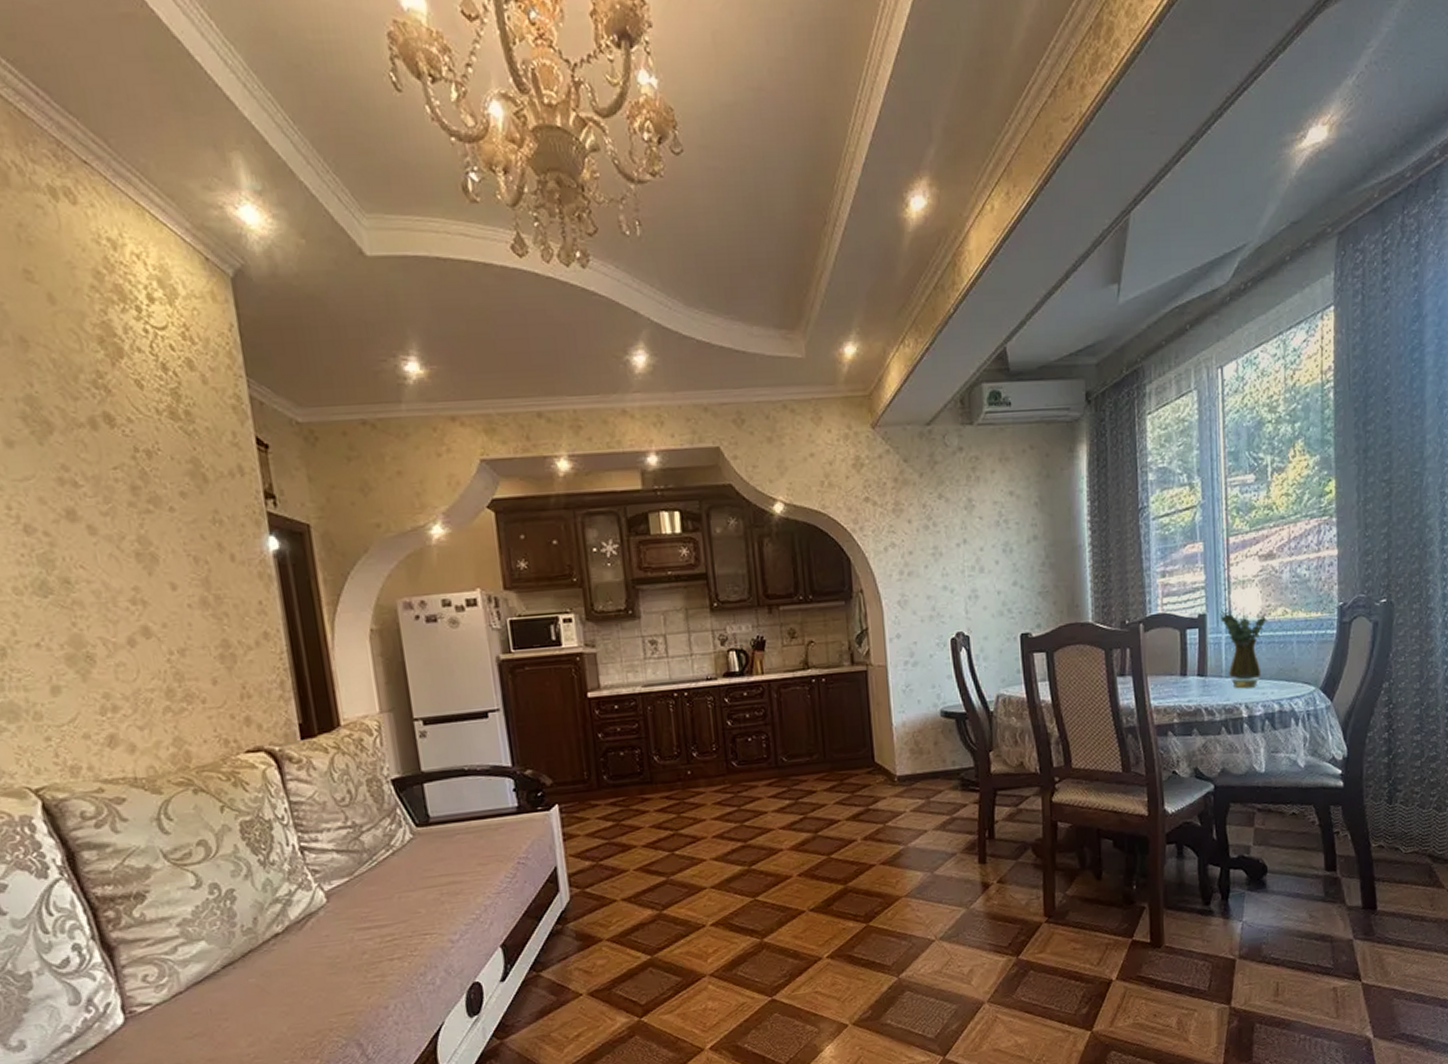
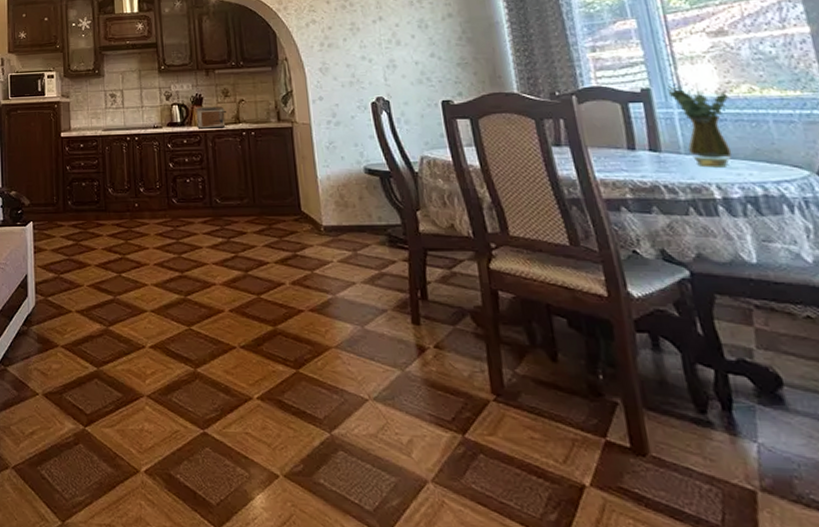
toaster: none [757,650,793,680] -> present [196,106,226,130]

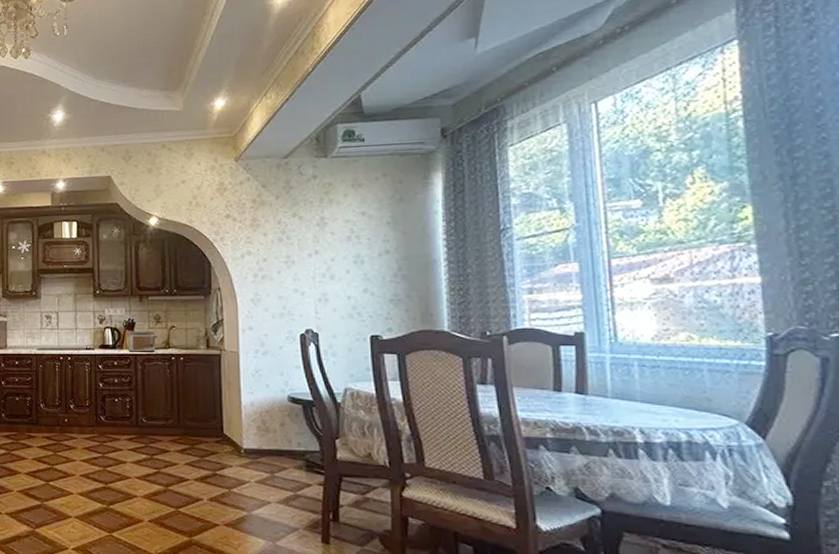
vase: present [668,85,733,168] -> none [602,330,664,413]

